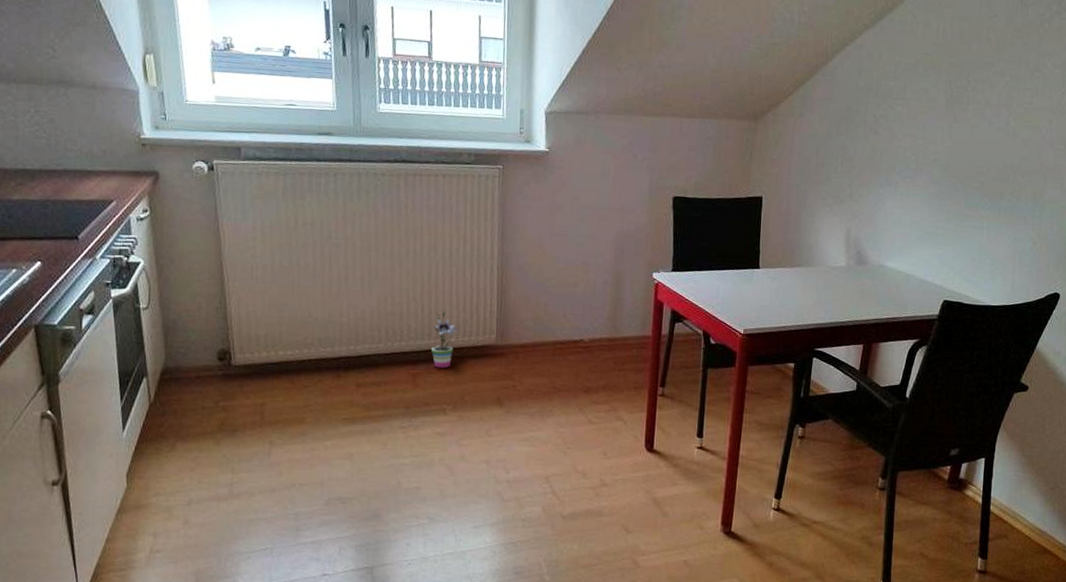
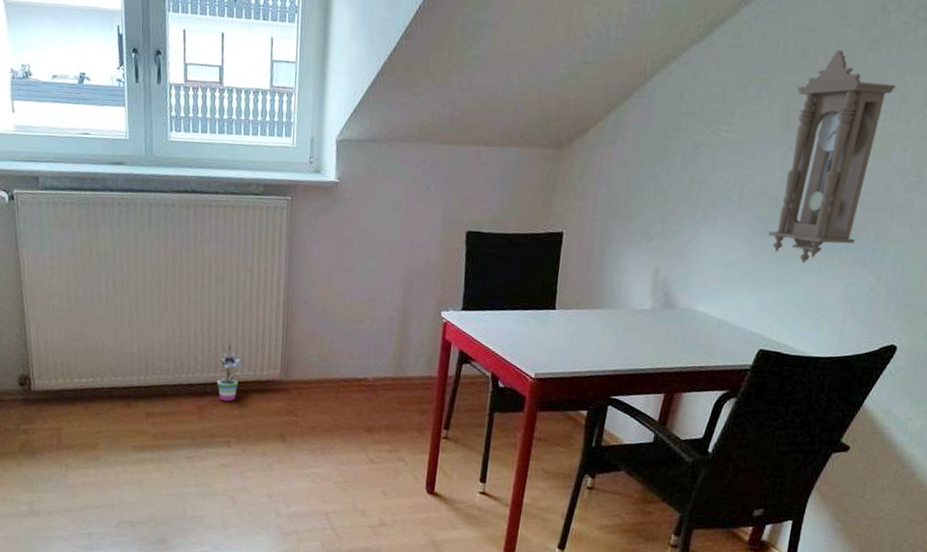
pendulum clock: none [943,36,1038,222] -> present [768,49,896,264]

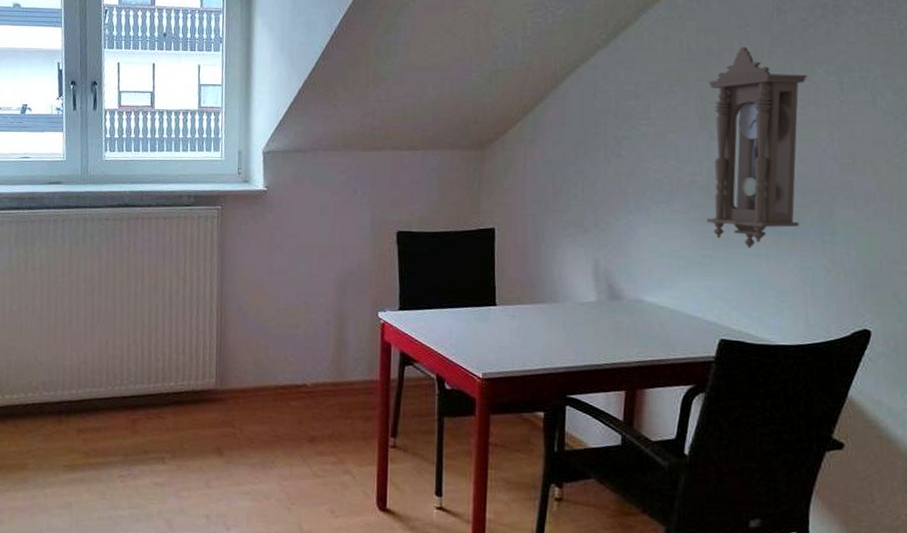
potted plant: present [217,344,244,402] -> none [151,354,178,414]

